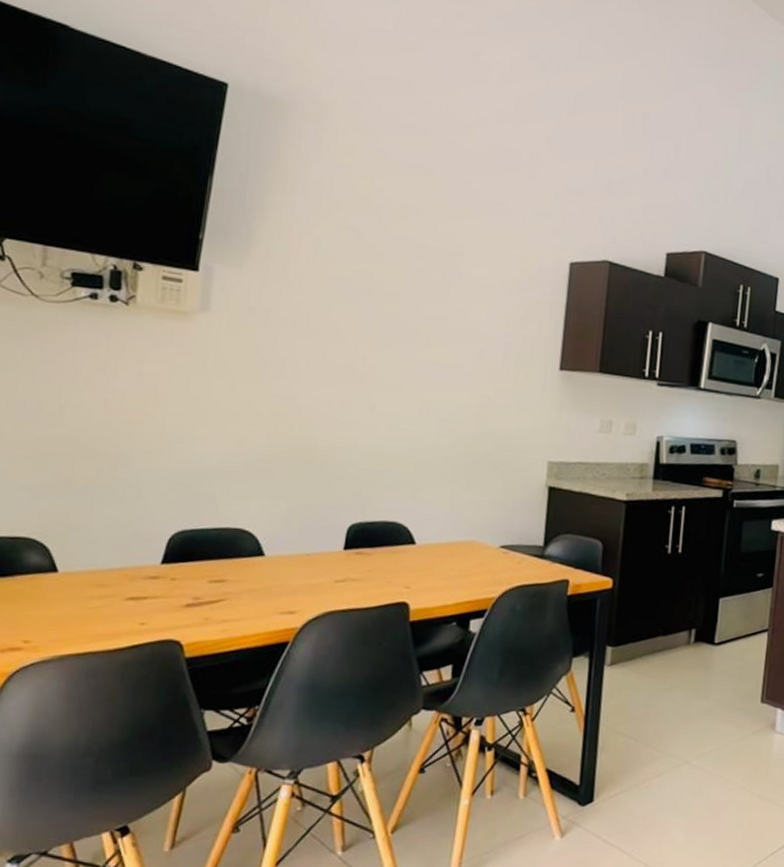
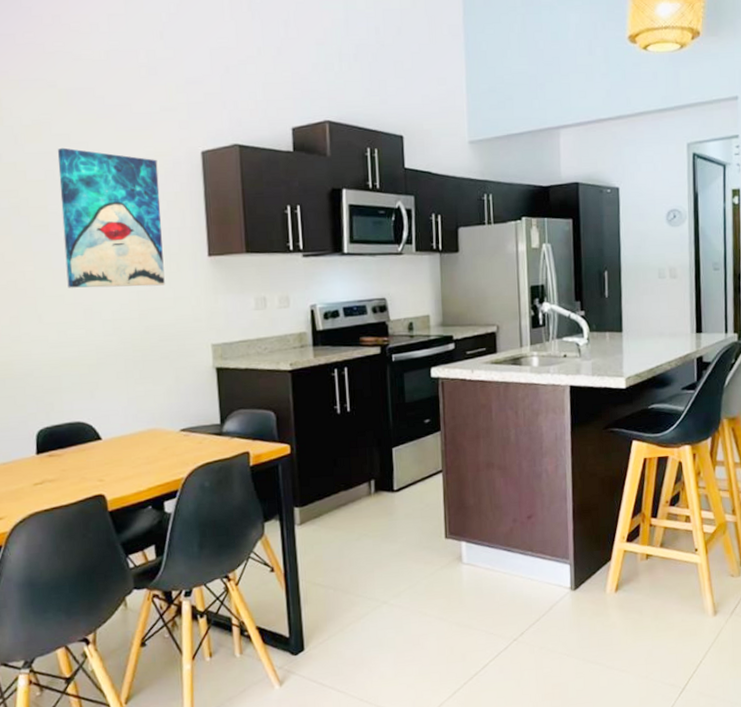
wall art: none [408,236,523,393] -> present [57,147,165,288]

